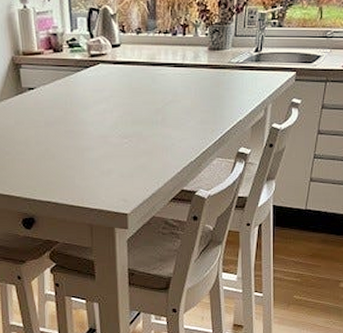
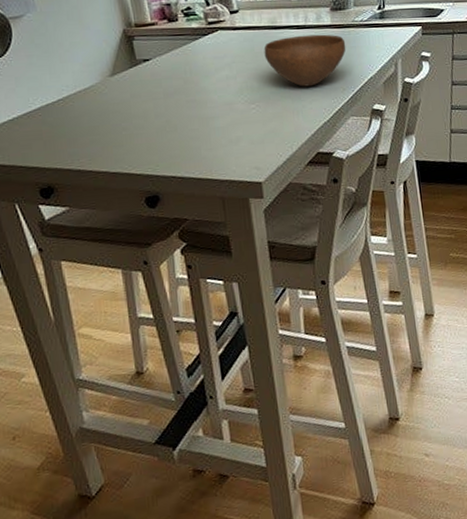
bowl: none [141,74,220,125] -> present [264,34,346,87]

